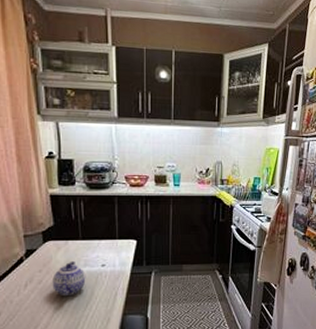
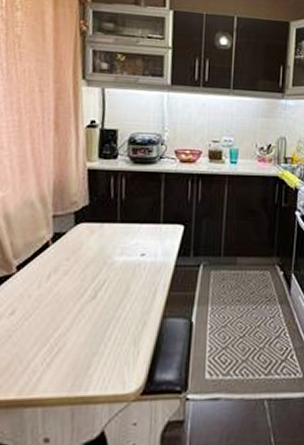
teapot: present [52,260,86,296] -> none [80,248,122,291]

